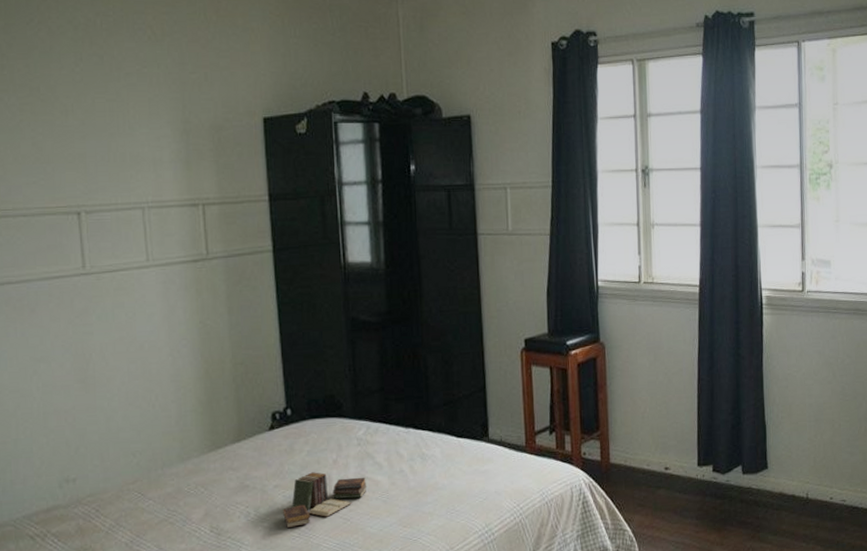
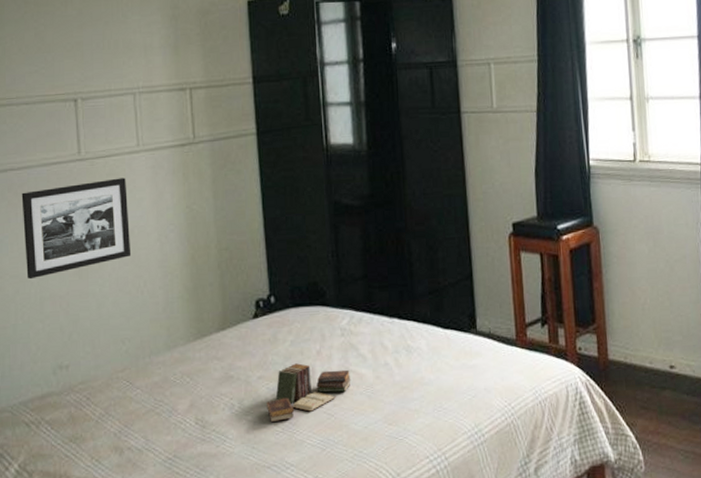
picture frame: none [20,292,142,394] -> present [21,178,132,280]

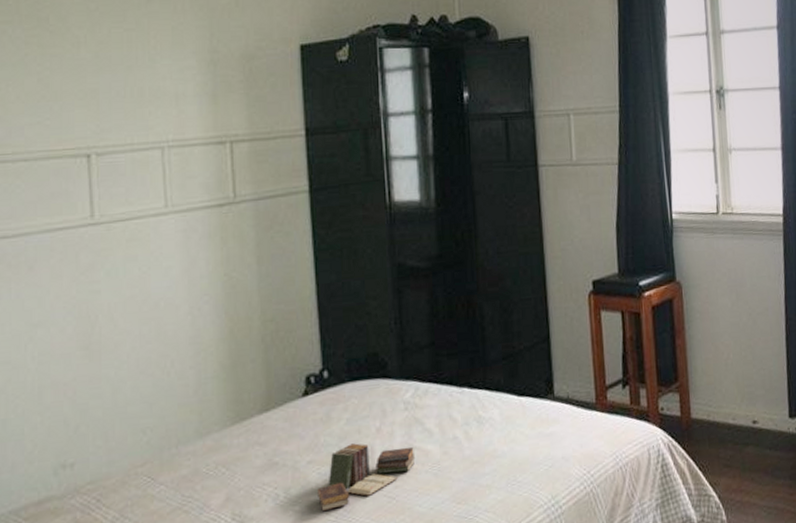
picture frame: present [21,178,132,280] -> none [16,243,156,366]

